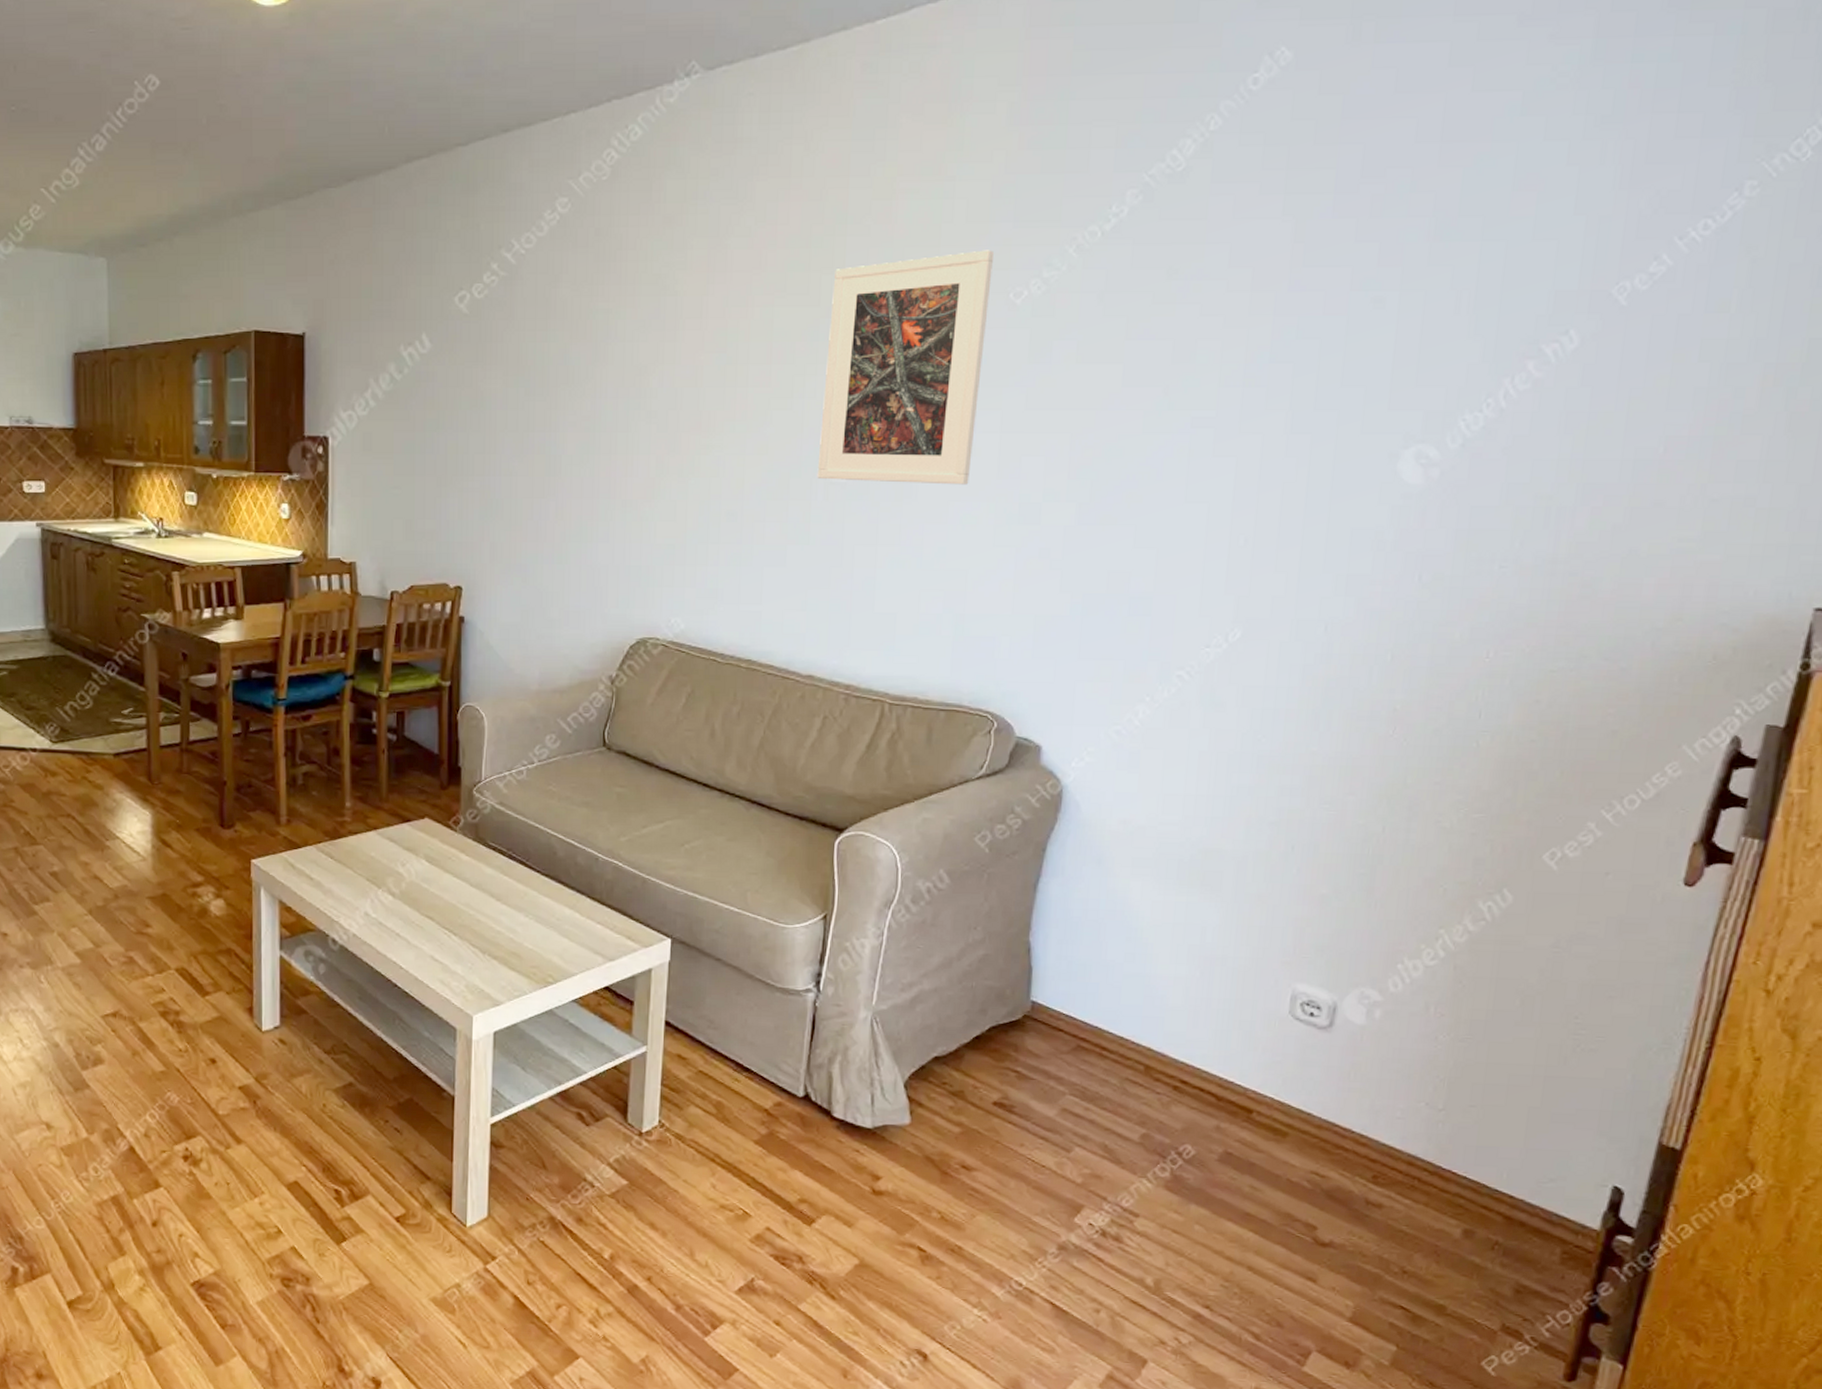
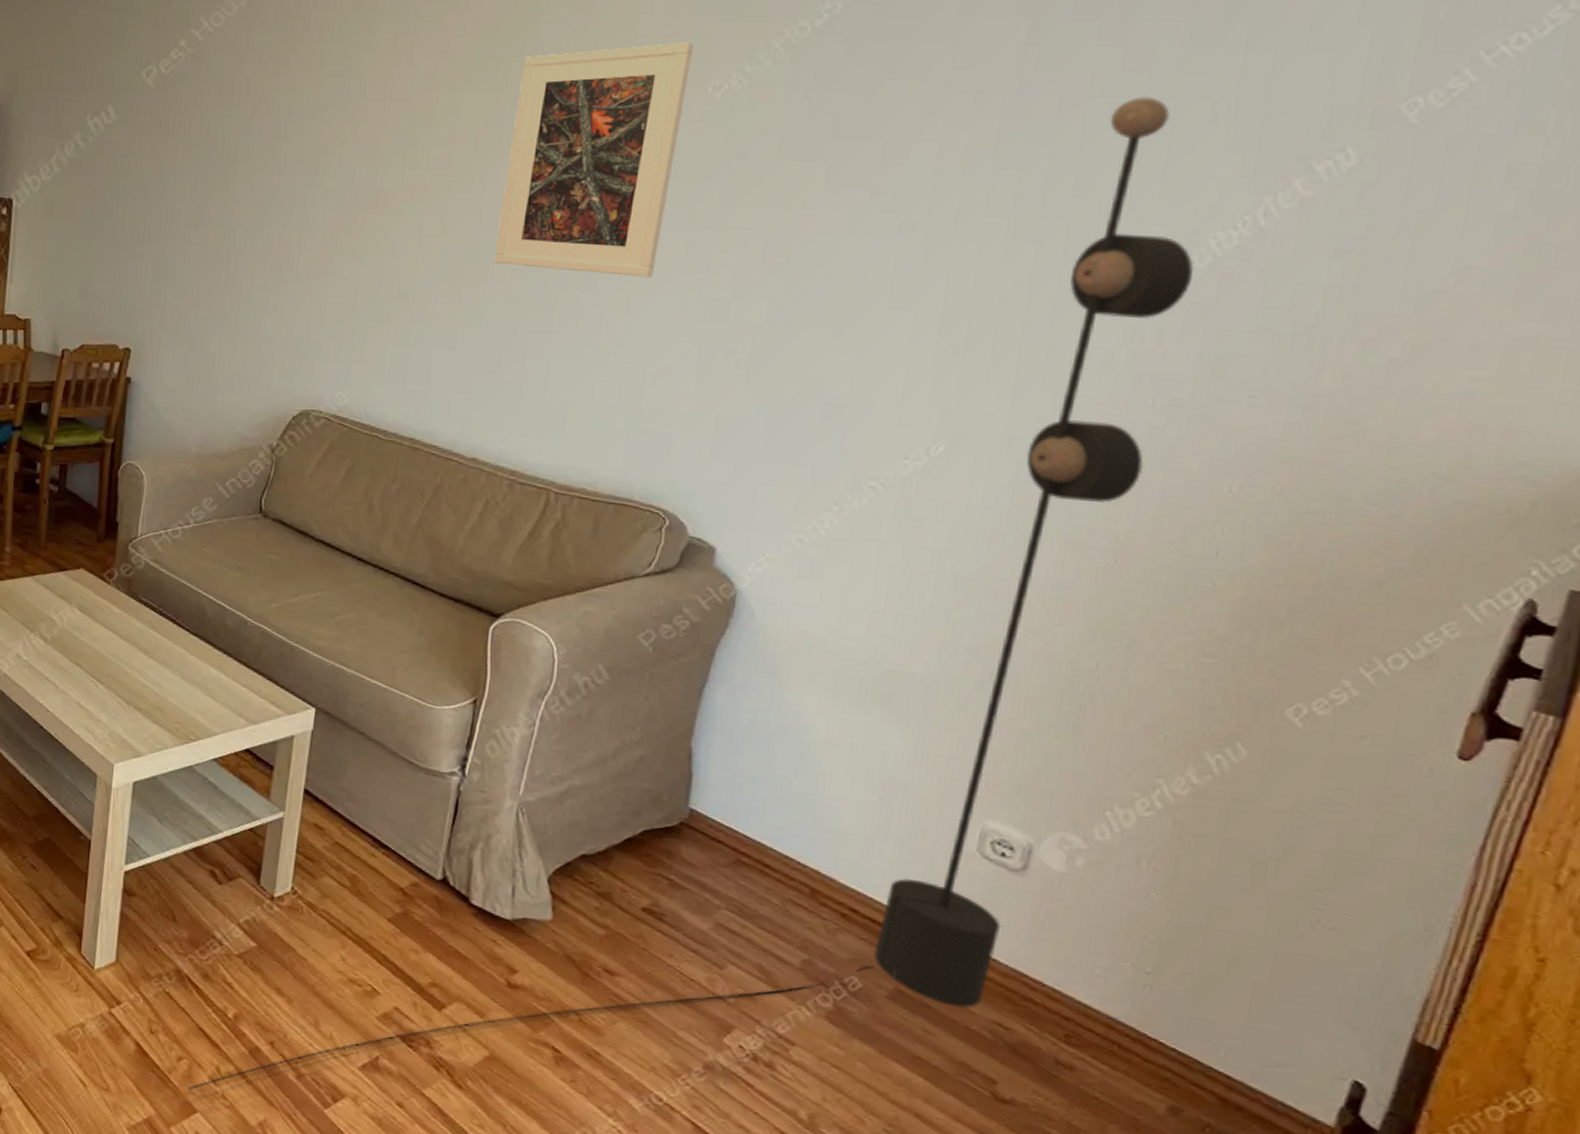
floor lamp: none [569,289,1448,1337] -> present [188,97,1194,1091]

